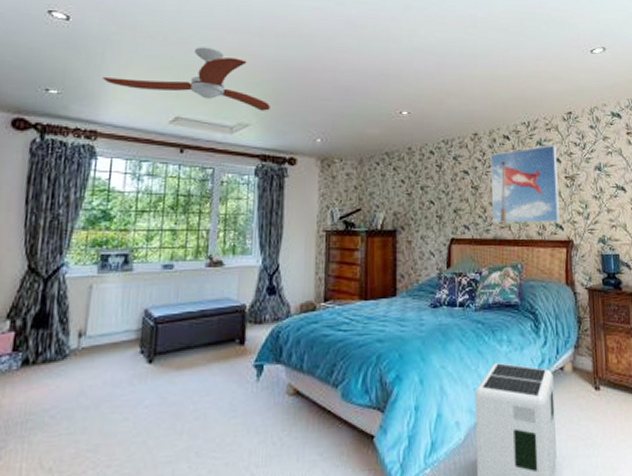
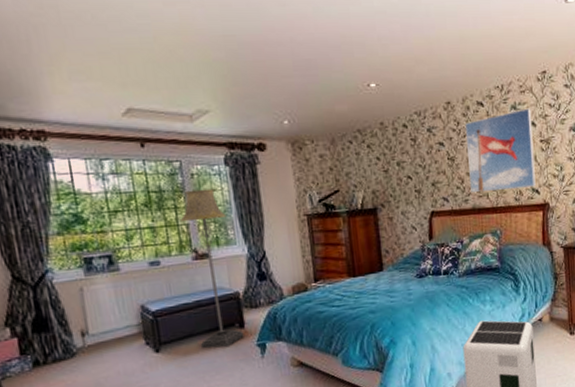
ceiling fan: present [103,47,270,111] -> none [35,24,228,94]
floor lamp: none [196,197,247,365] -> present [180,188,244,348]

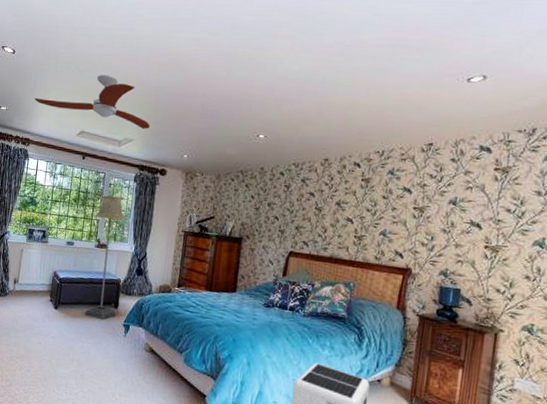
ceiling fan: none [35,24,228,94] -> present [34,74,150,129]
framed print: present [464,108,536,192] -> none [331,175,409,250]

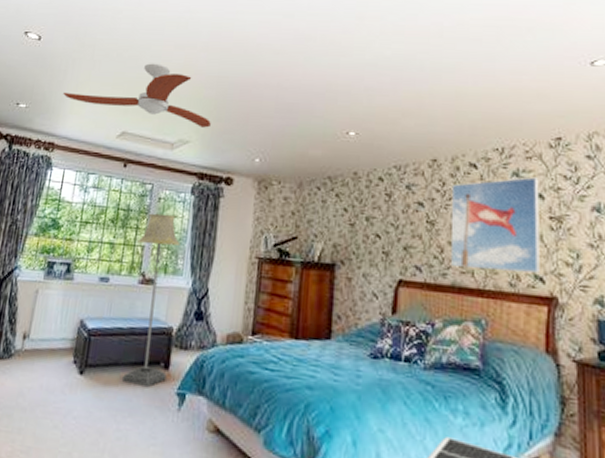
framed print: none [331,175,409,250] -> present [451,177,540,273]

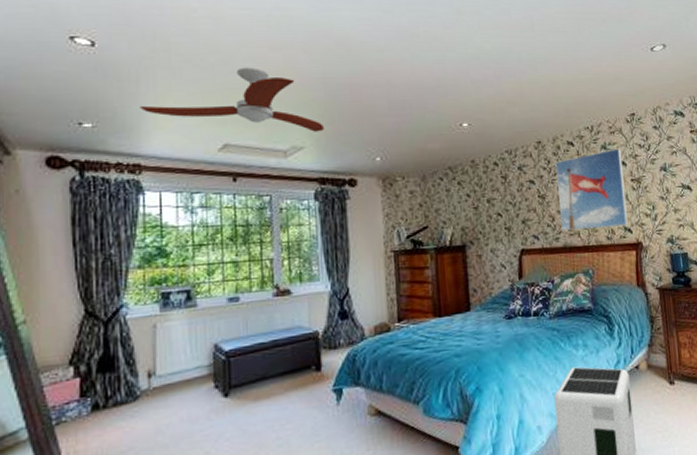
floor lamp: present [122,213,180,387] -> none [264,223,320,393]

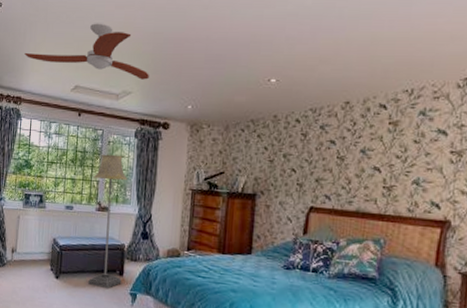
floor lamp: none [264,223,320,393] -> present [88,154,128,288]
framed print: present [555,148,628,230] -> none [357,115,444,200]

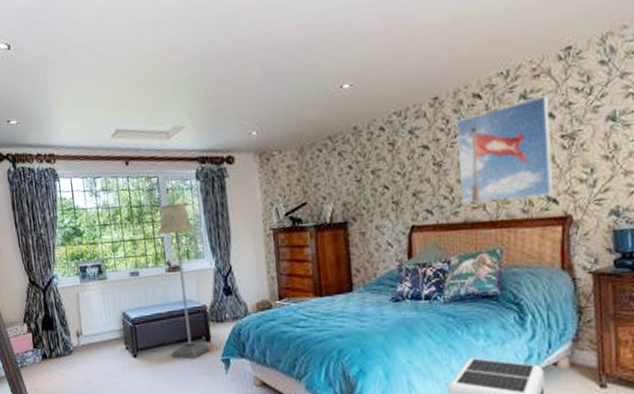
ceiling fan: present [24,23,149,80] -> none [49,49,201,110]
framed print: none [357,115,444,200] -> present [456,95,553,203]

